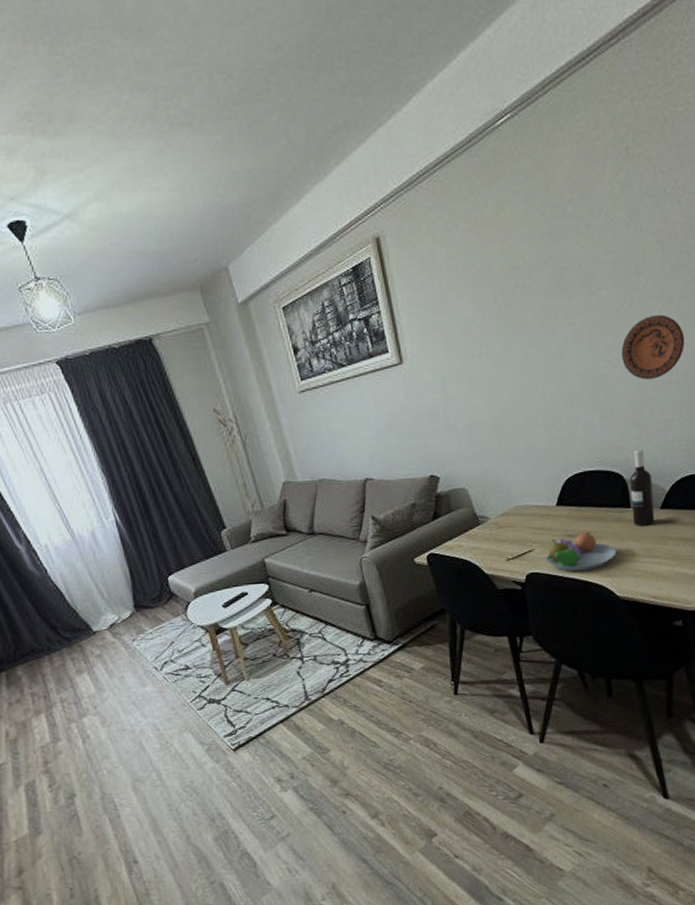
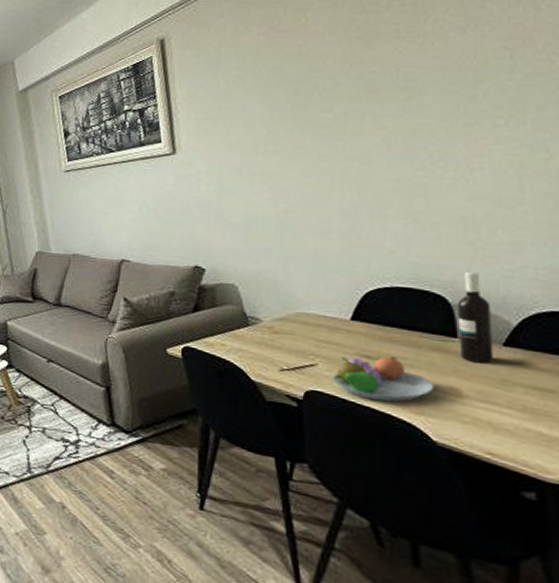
decorative plate: present [621,314,684,380] -> none [449,124,544,195]

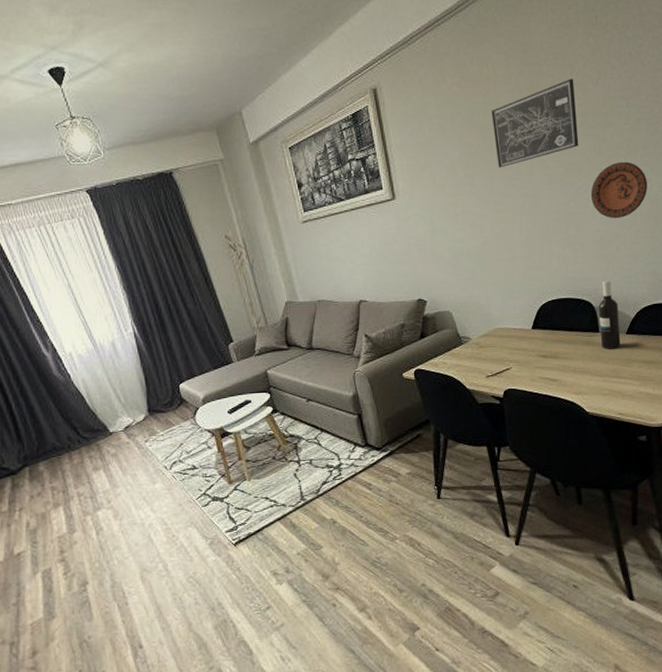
wall art: none [308,27,434,126] -> present [492,78,579,168]
fruit bowl: present [332,356,434,402] -> none [522,353,586,389]
decorative plate: none [449,124,544,195] -> present [590,161,647,219]

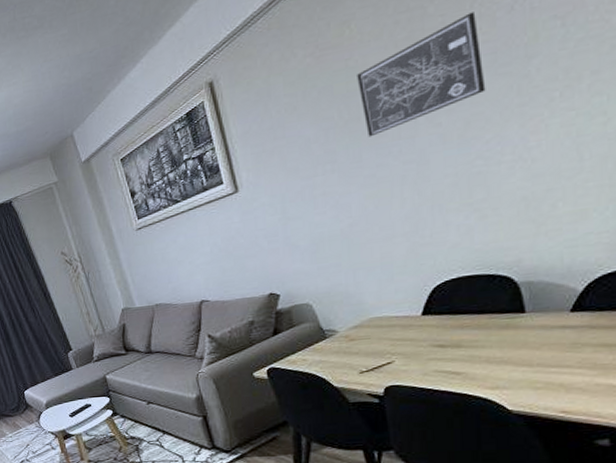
decorative plate: present [590,161,647,219] -> none [506,95,601,171]
wine bottle: present [598,280,621,349] -> none [523,247,562,333]

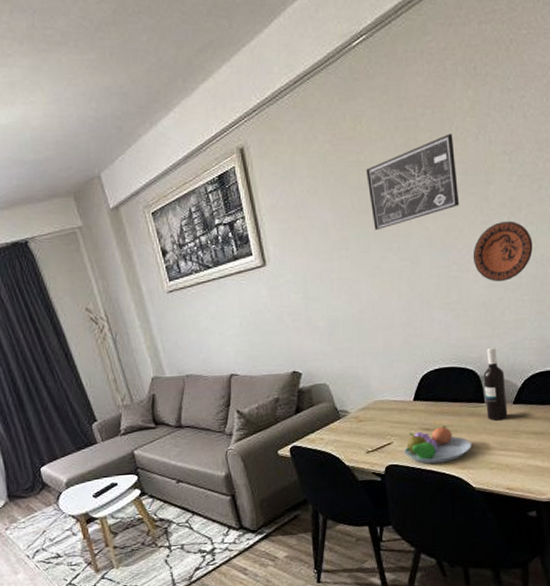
fruit bowl: none [409,341,506,384] -> present [404,426,471,464]
decorative plate: none [506,95,601,171] -> present [473,221,533,282]
wine bottle: none [523,247,562,333] -> present [483,347,507,421]

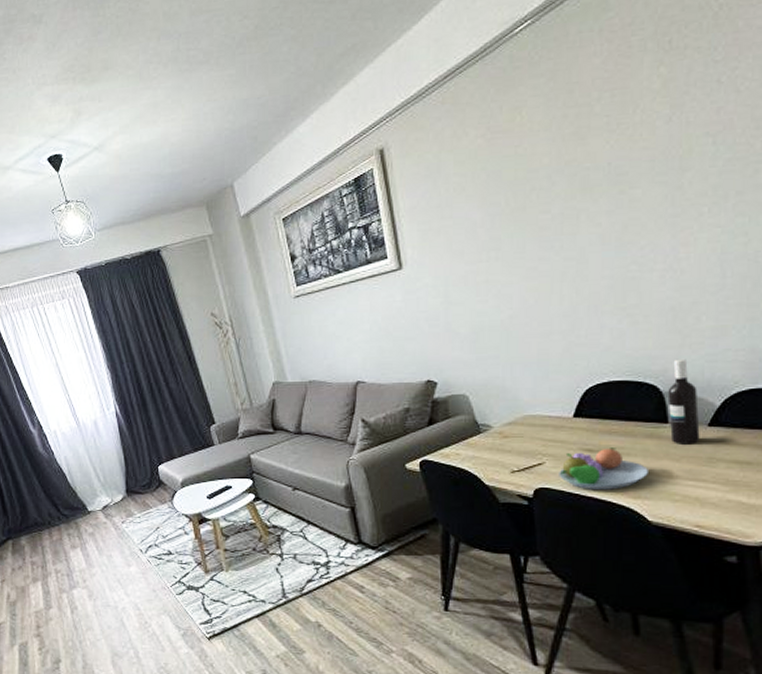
wall art: present [366,134,459,230] -> none [525,117,643,229]
decorative plate: present [473,221,533,282] -> none [658,212,743,284]

